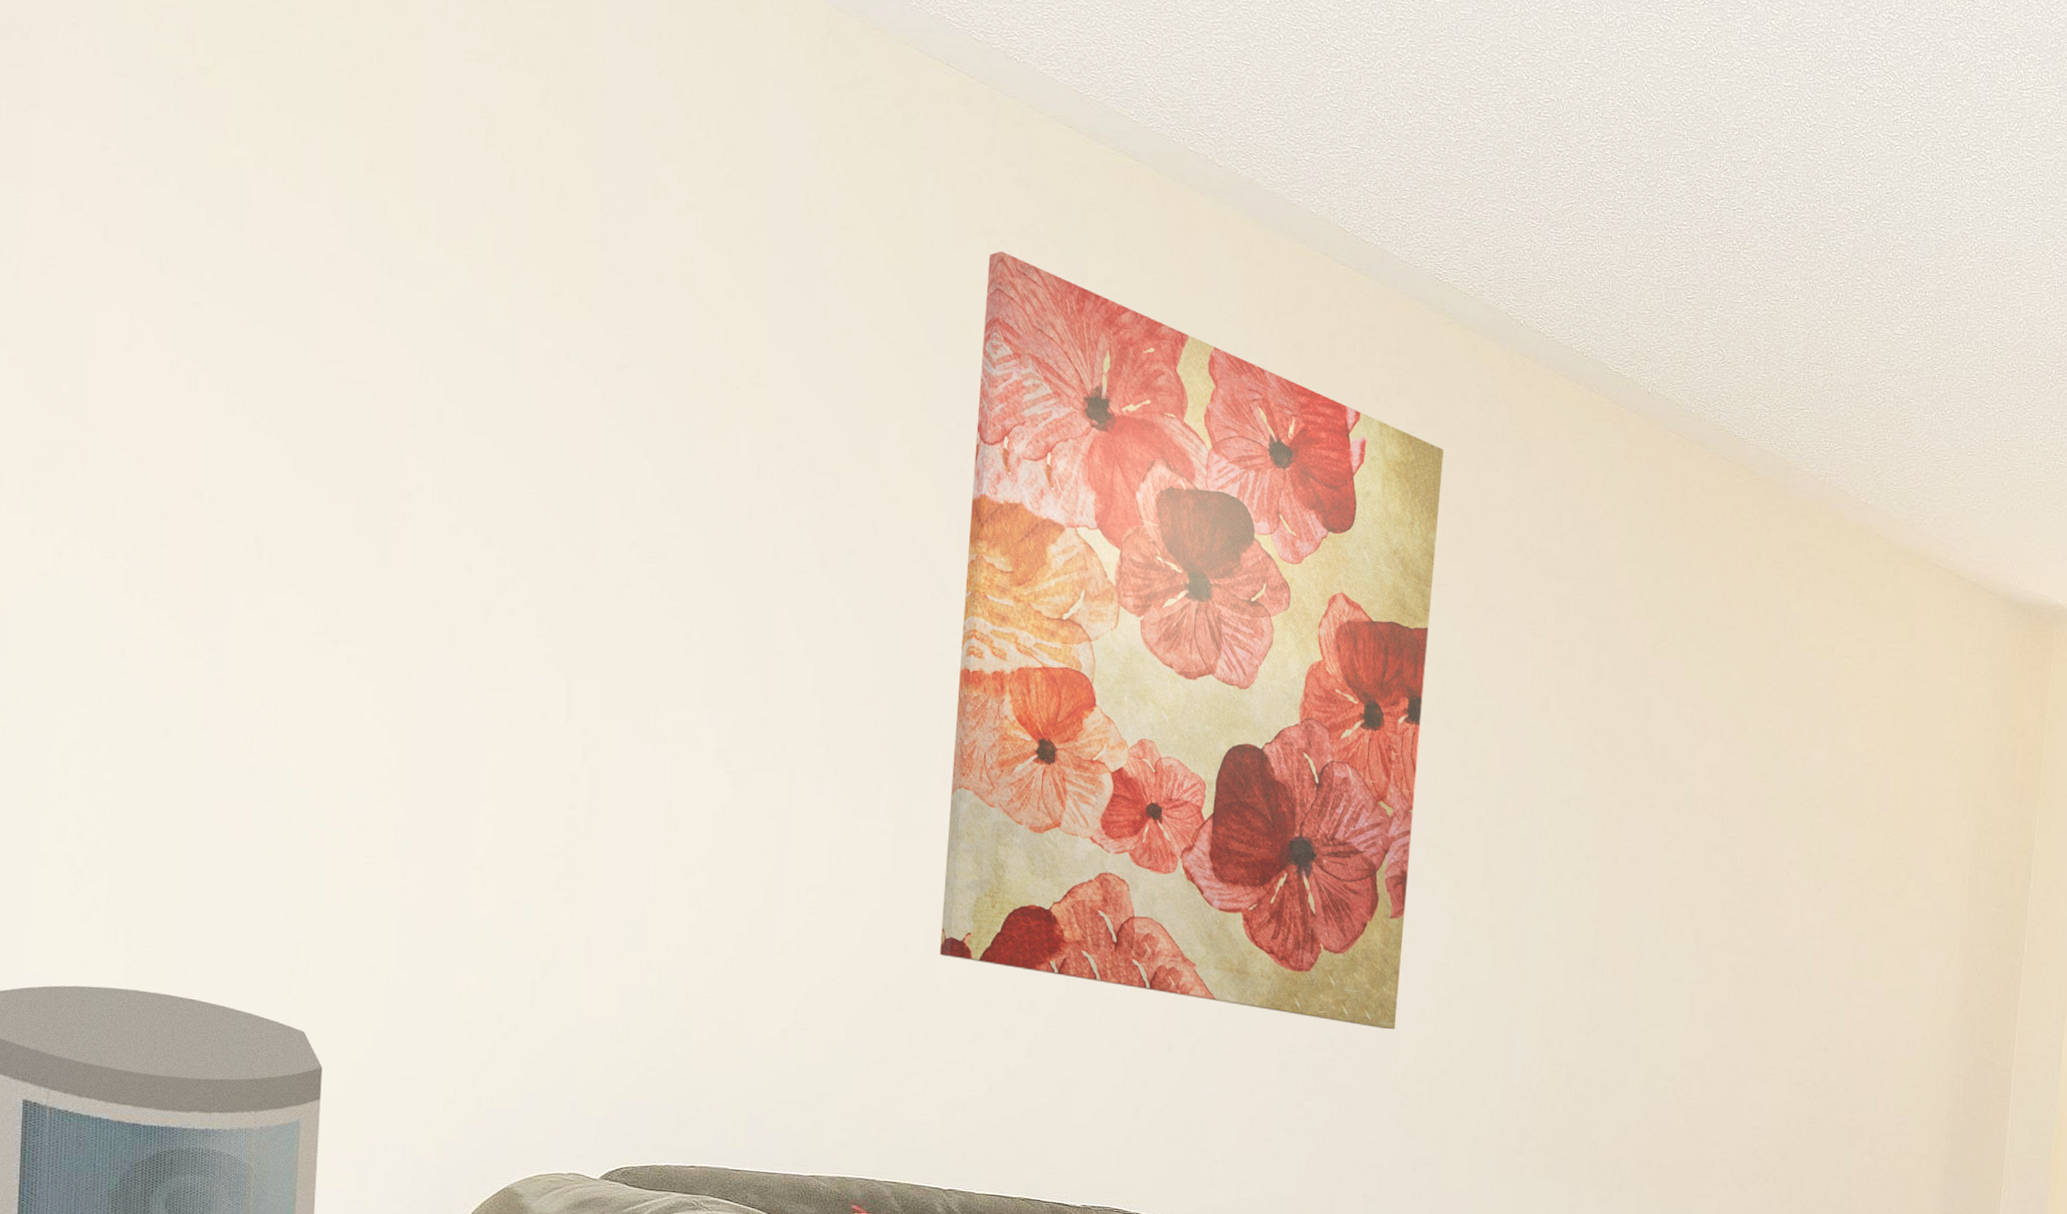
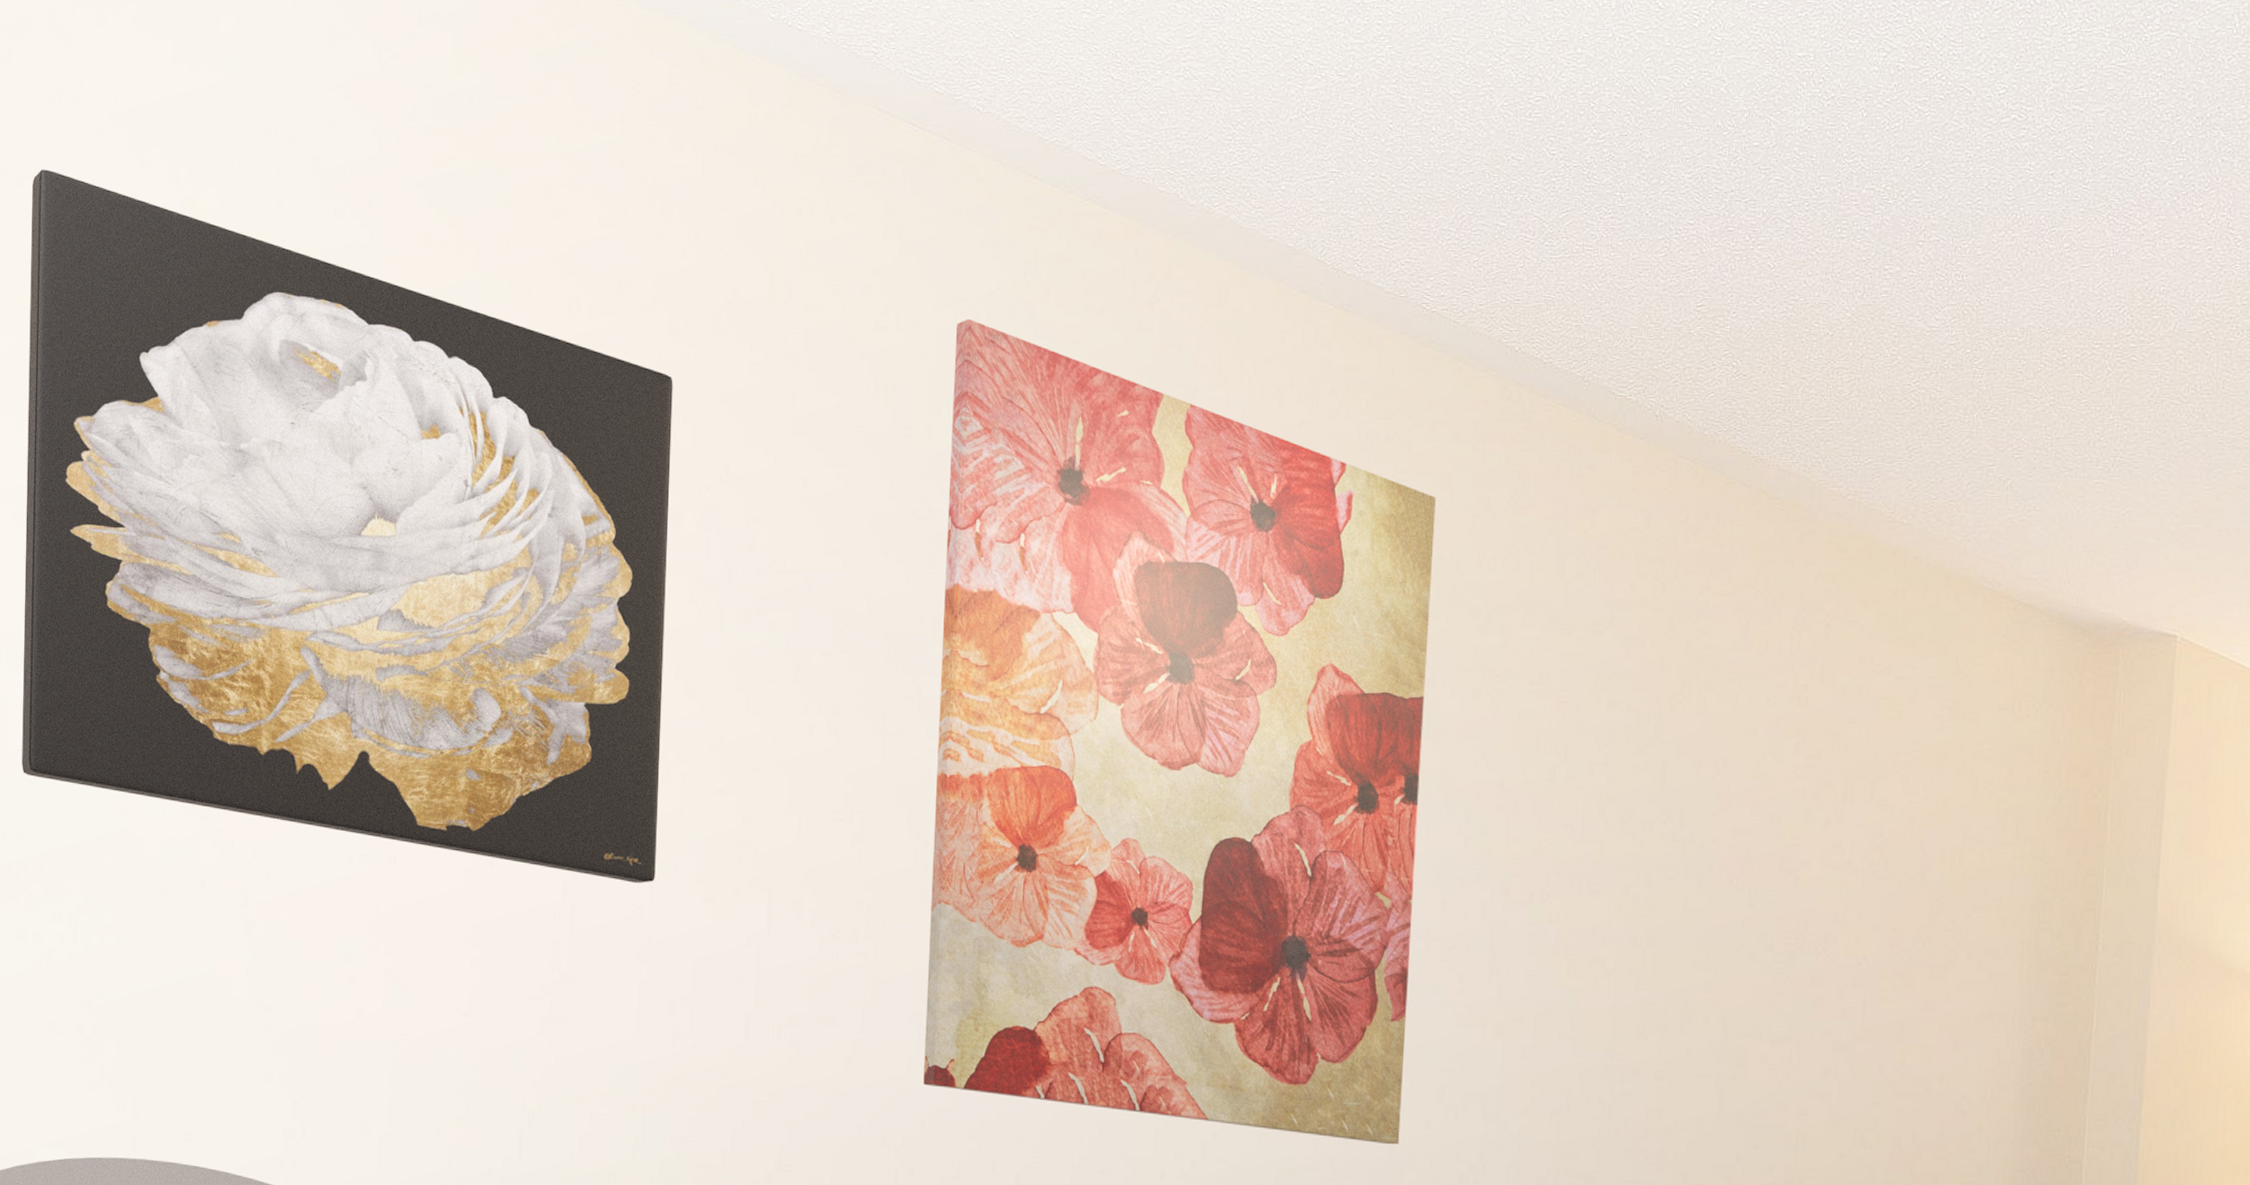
wall art: none [13,24,706,753] -> present [22,169,673,883]

